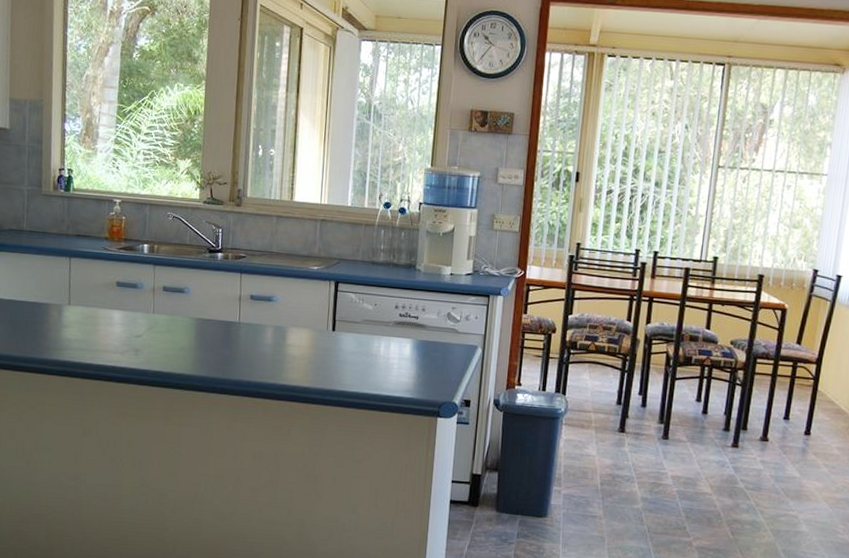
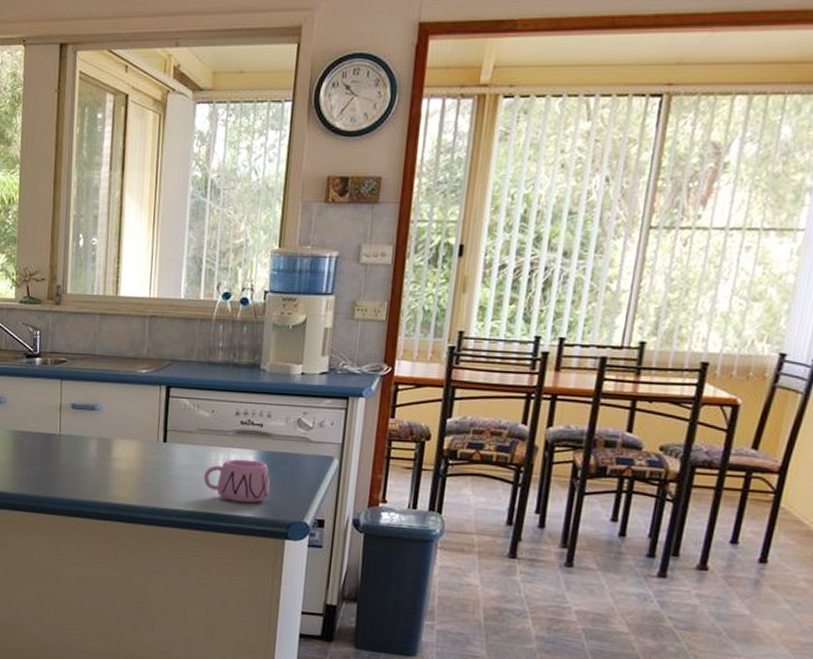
mug: none [368,346,425,385] -> present [204,459,270,503]

